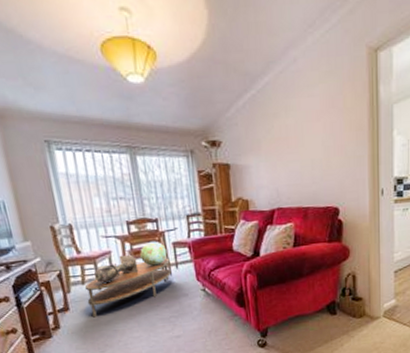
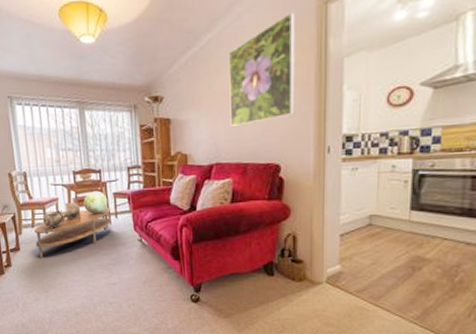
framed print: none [285,58,351,171] -> present [228,11,295,126]

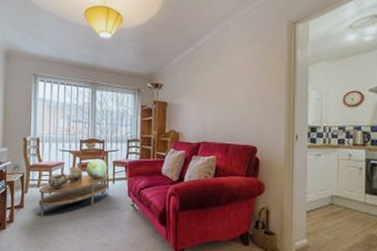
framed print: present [228,11,295,126] -> none [216,28,271,112]

